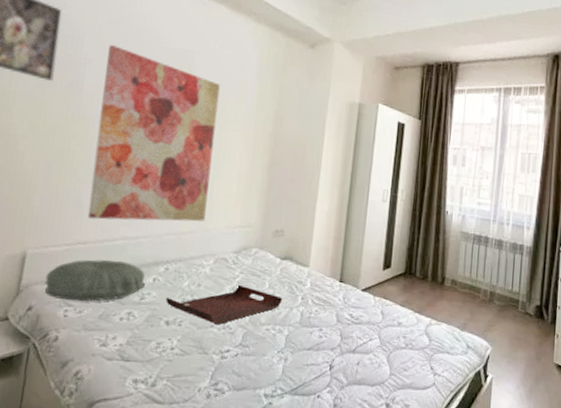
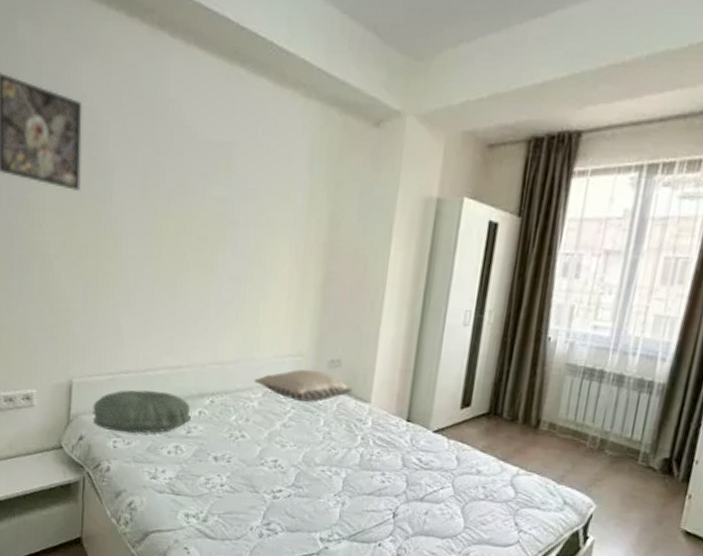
wall art: present [87,44,220,222] -> none [128,141,263,350]
serving tray: present [166,284,283,325] -> none [213,420,340,463]
pillow: none [207,238,294,268] -> present [254,369,353,402]

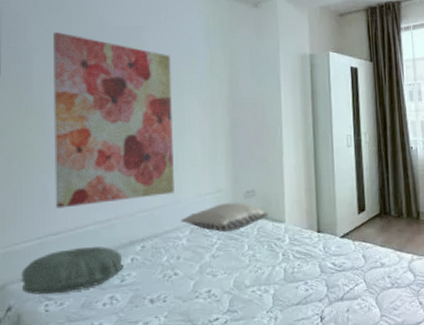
wall art: none [128,141,263,350] -> present [52,31,174,209]

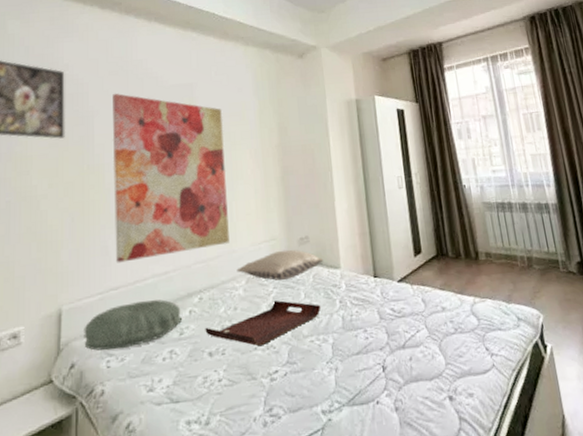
serving tray: none [147,250,264,295] -> present [205,300,321,347]

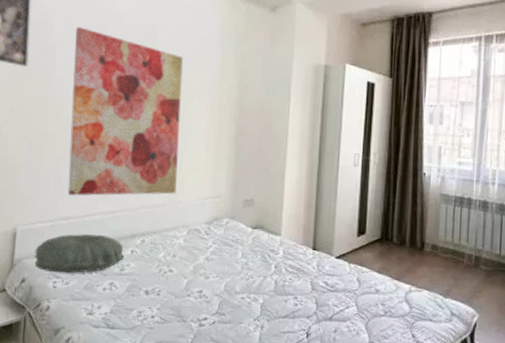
serving tray: present [205,300,321,347] -> none [144,254,256,294]
pillow: present [236,249,324,281] -> none [179,208,265,237]

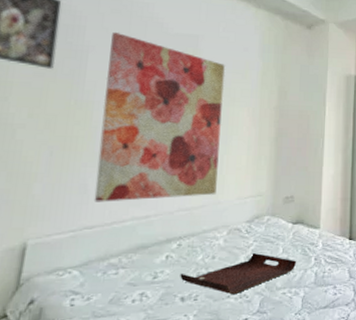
pillow: present [35,234,125,274] -> none [48,242,159,289]
serving tray: none [144,254,256,294] -> present [180,252,297,295]

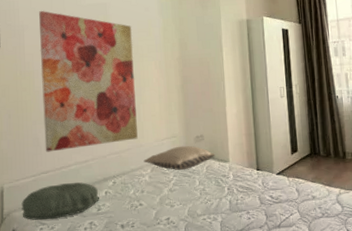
pillow: none [48,242,159,289] -> present [21,182,100,221]
serving tray: present [180,252,297,295] -> none [118,185,213,222]
pillow: none [219,206,305,234] -> present [143,145,215,170]

